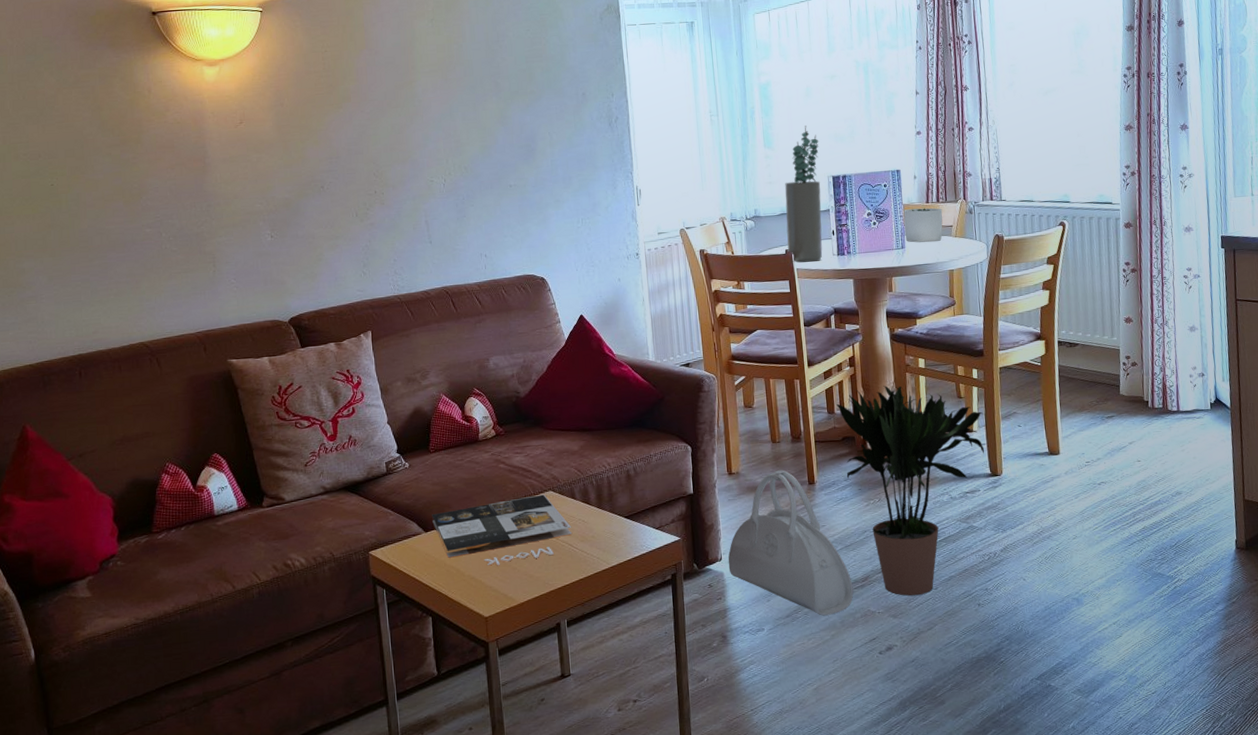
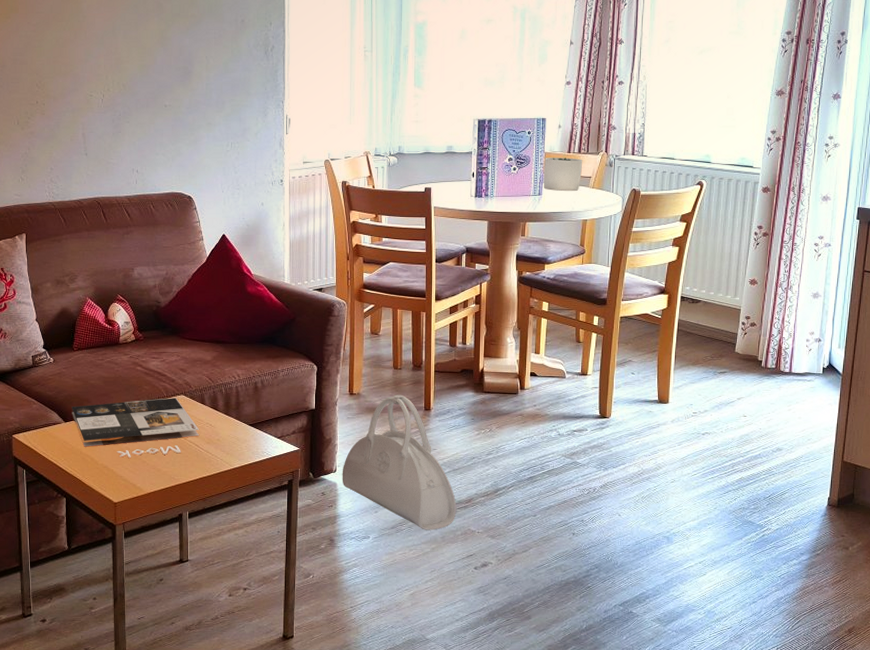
vase: present [785,125,823,263] -> none [427,68,469,201]
potted plant: present [836,386,985,596] -> none [459,325,599,520]

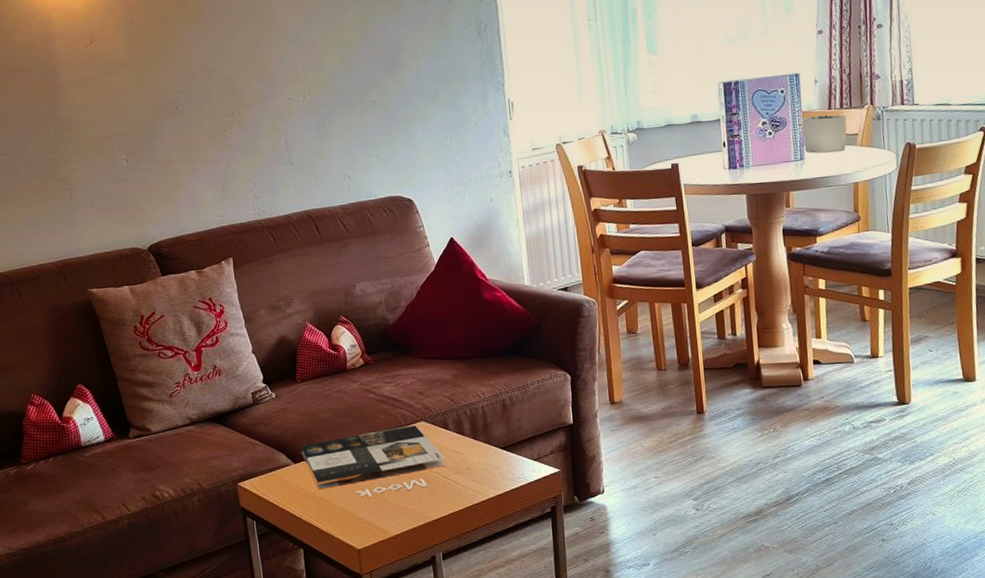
handbag: present [342,395,457,530] -> none [610,398,746,551]

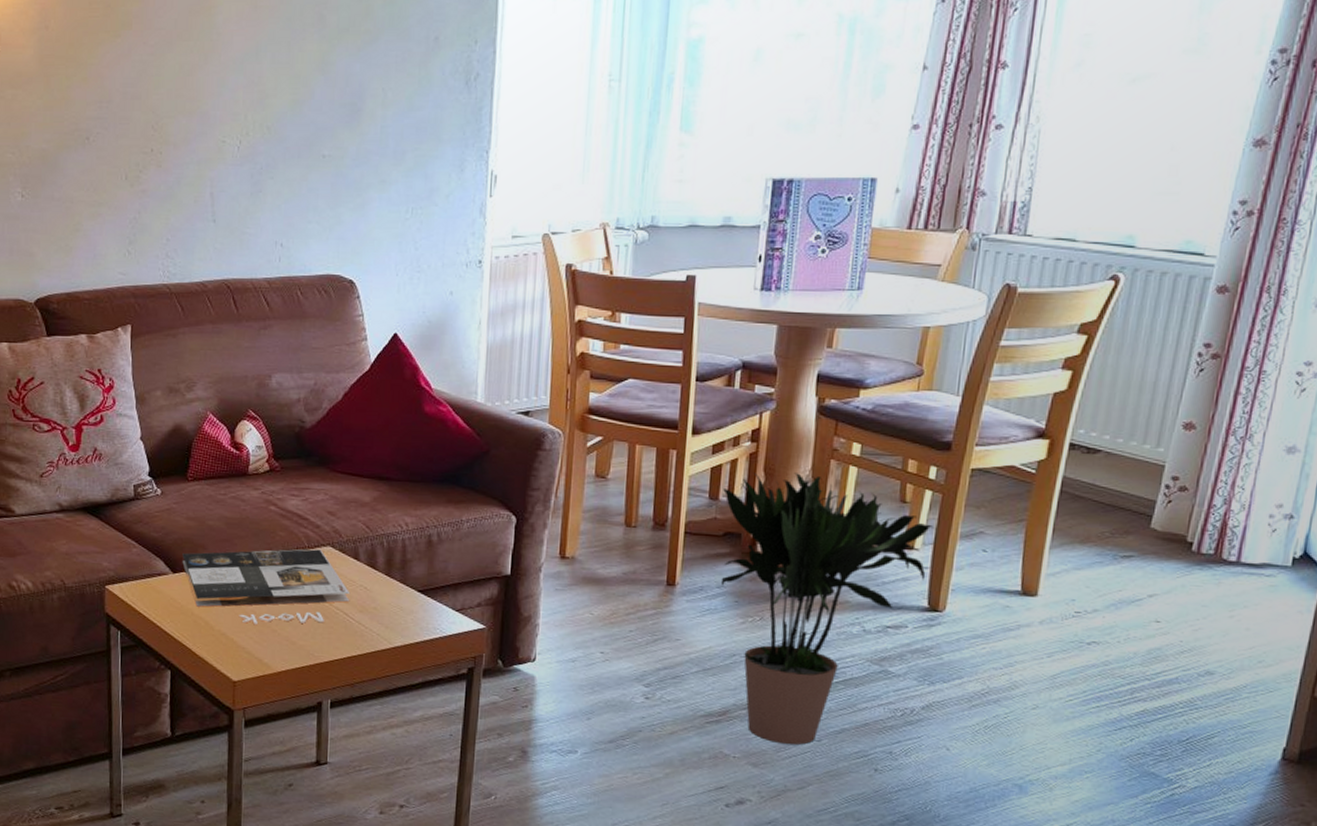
potted plant: none [728,309,892,531] -> present [720,472,934,745]
planter: present [803,114,847,154] -> none [865,235,930,286]

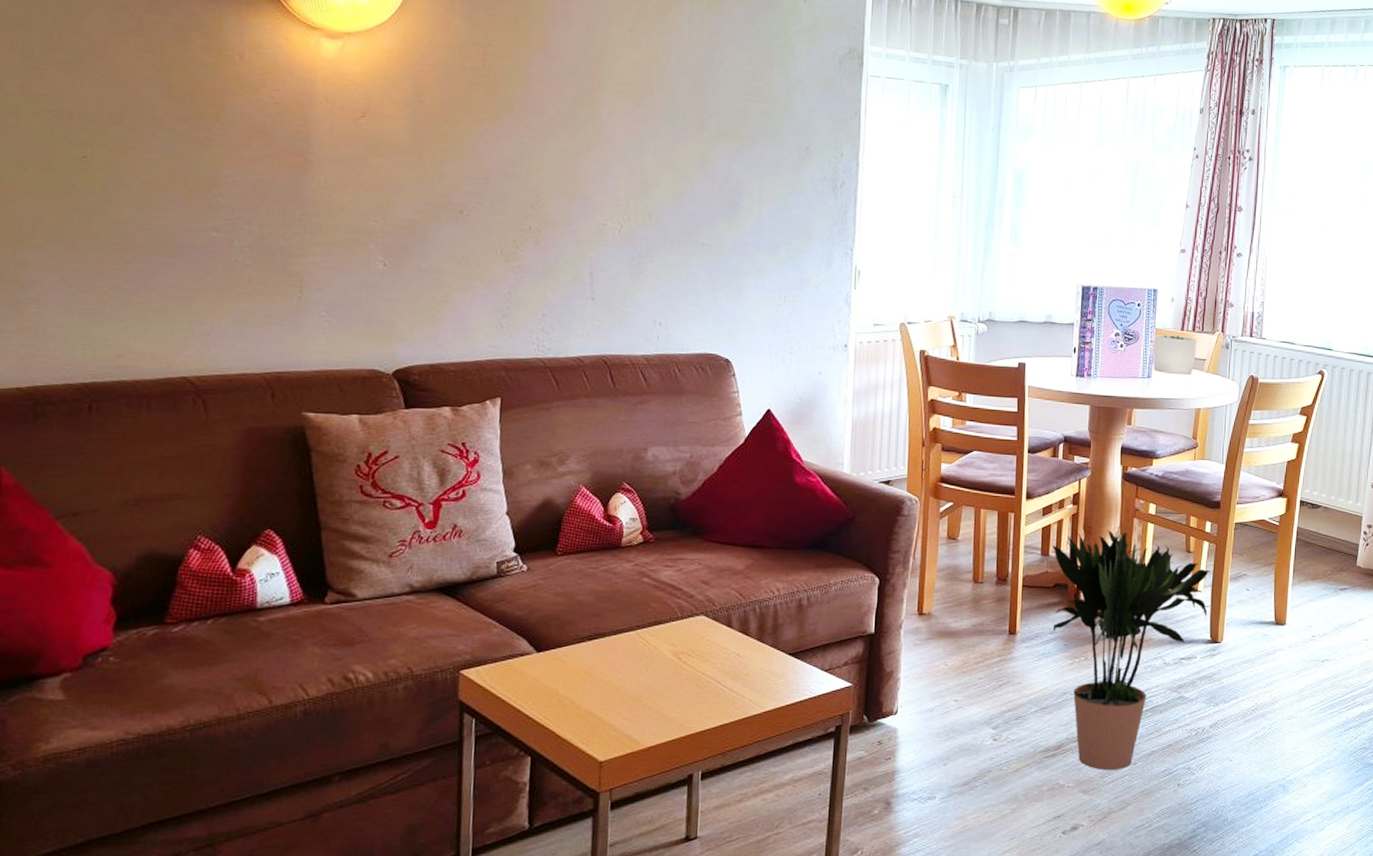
magazine: present [182,549,351,626] -> none [548,619,723,701]
planter: none [865,235,930,286] -> present [1153,334,1197,376]

